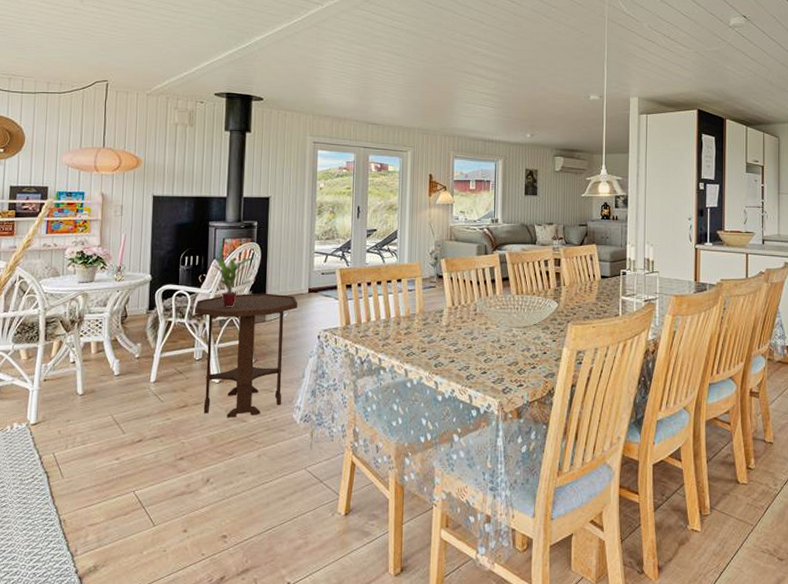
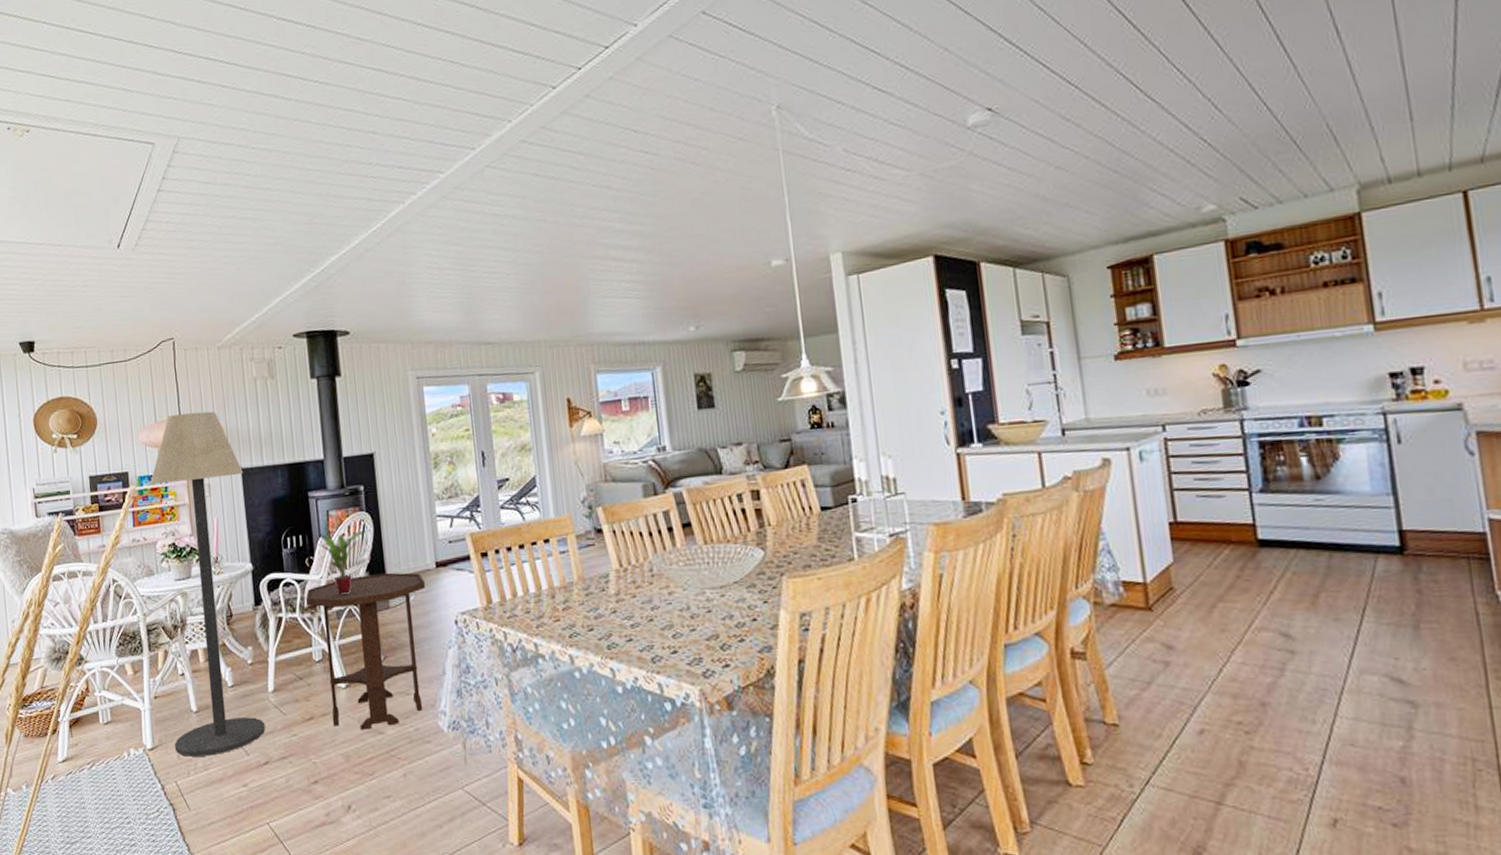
floor lamp: none [57,144,154,433] -> present [150,411,265,757]

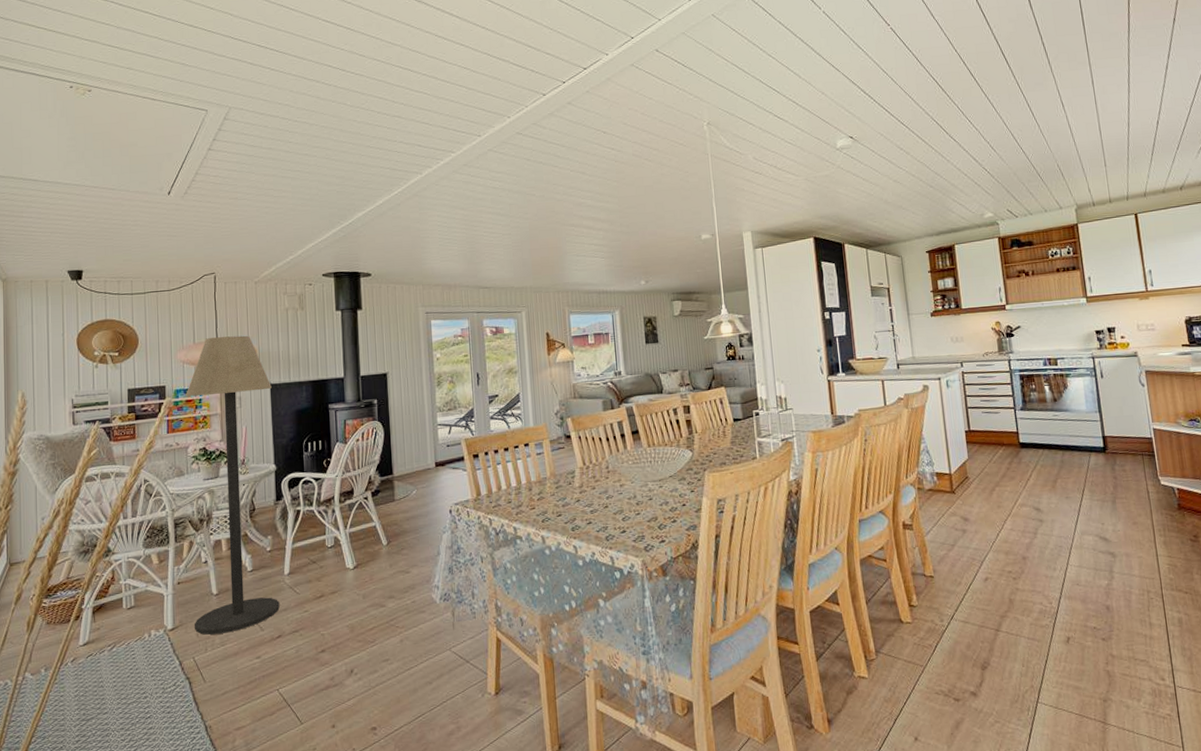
side table: present [305,572,425,730] -> none [321,471,426,604]
potted plant: present [318,530,368,596] -> none [335,436,379,491]

